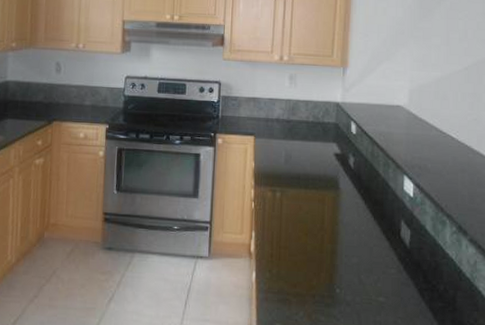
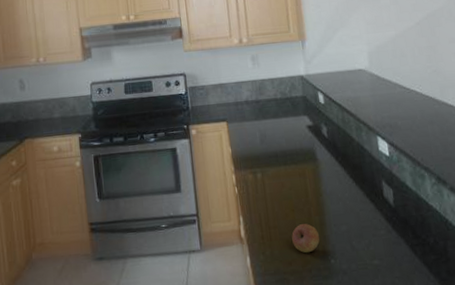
fruit: none [301,249,328,279] -> present [292,224,320,253]

